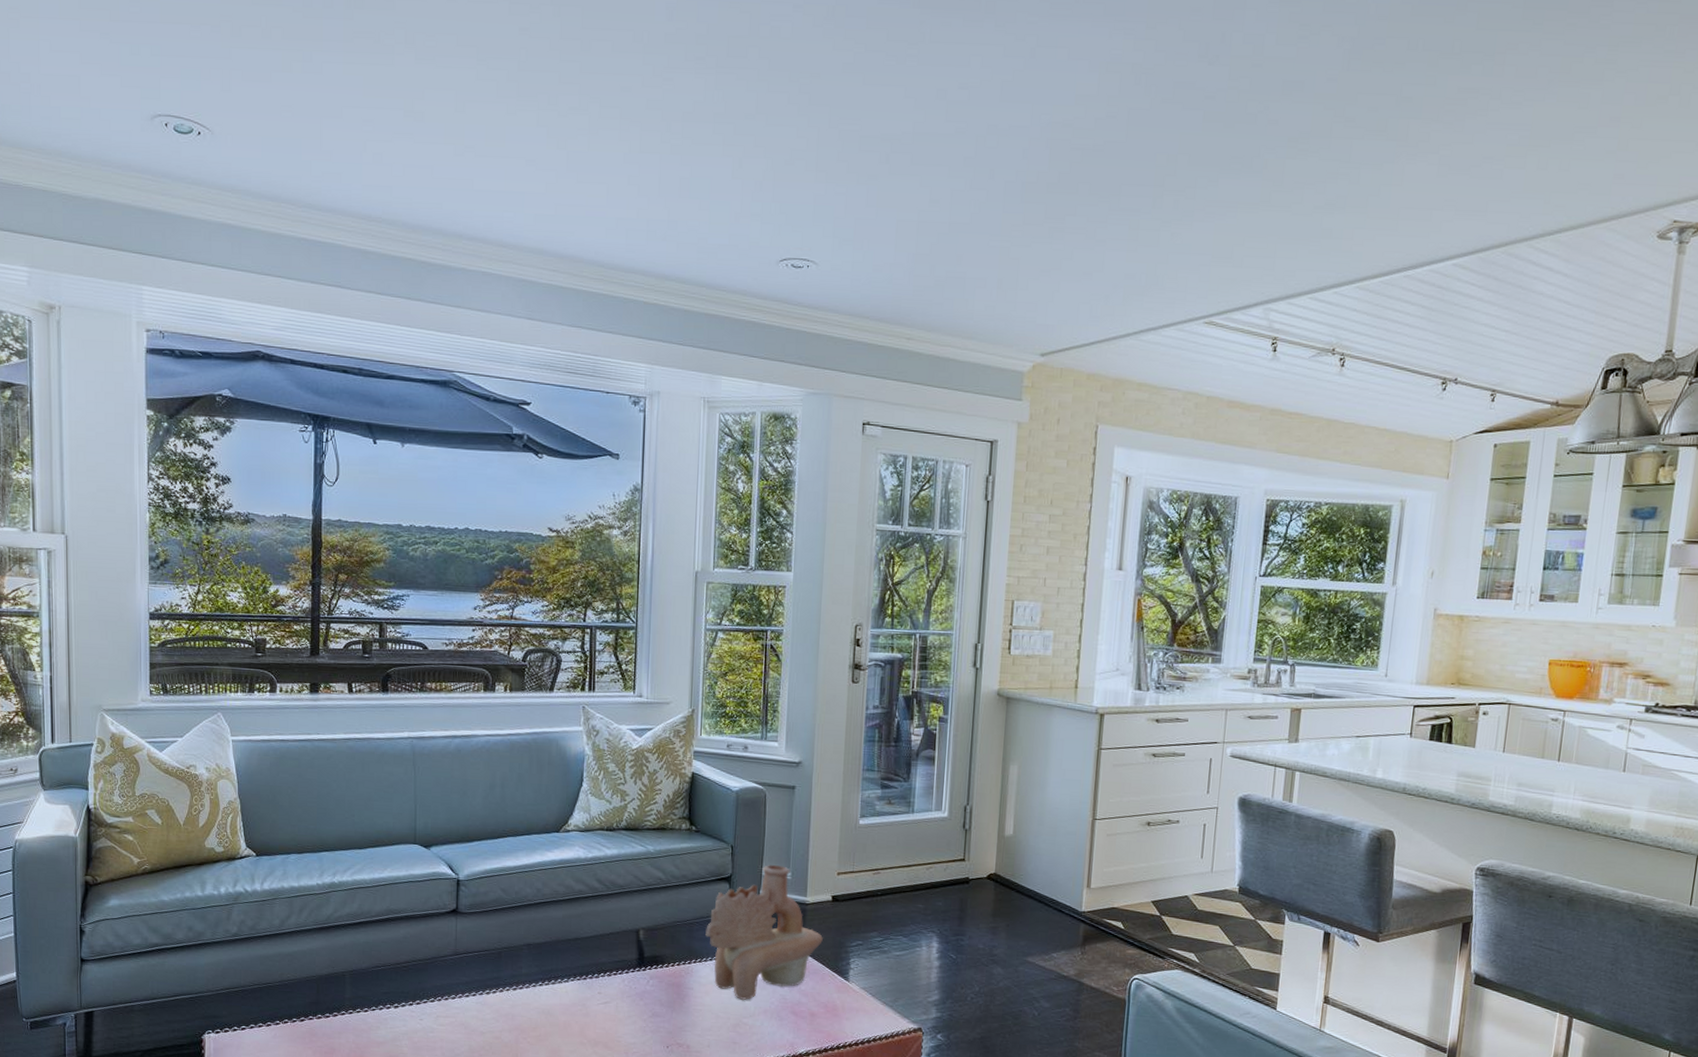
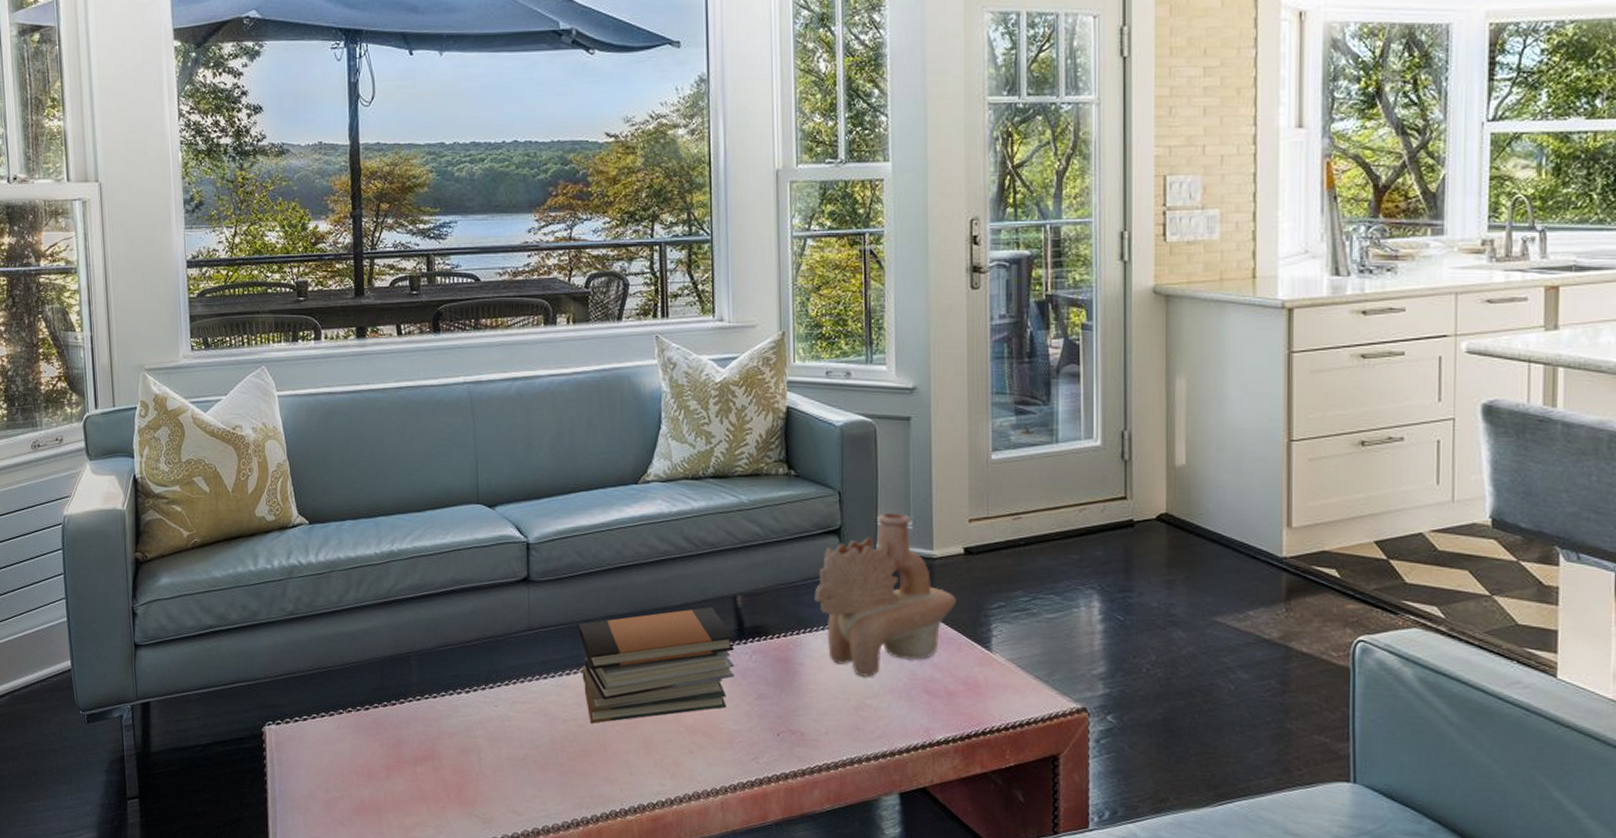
book stack: none [499,938,635,1036] -> present [578,606,736,724]

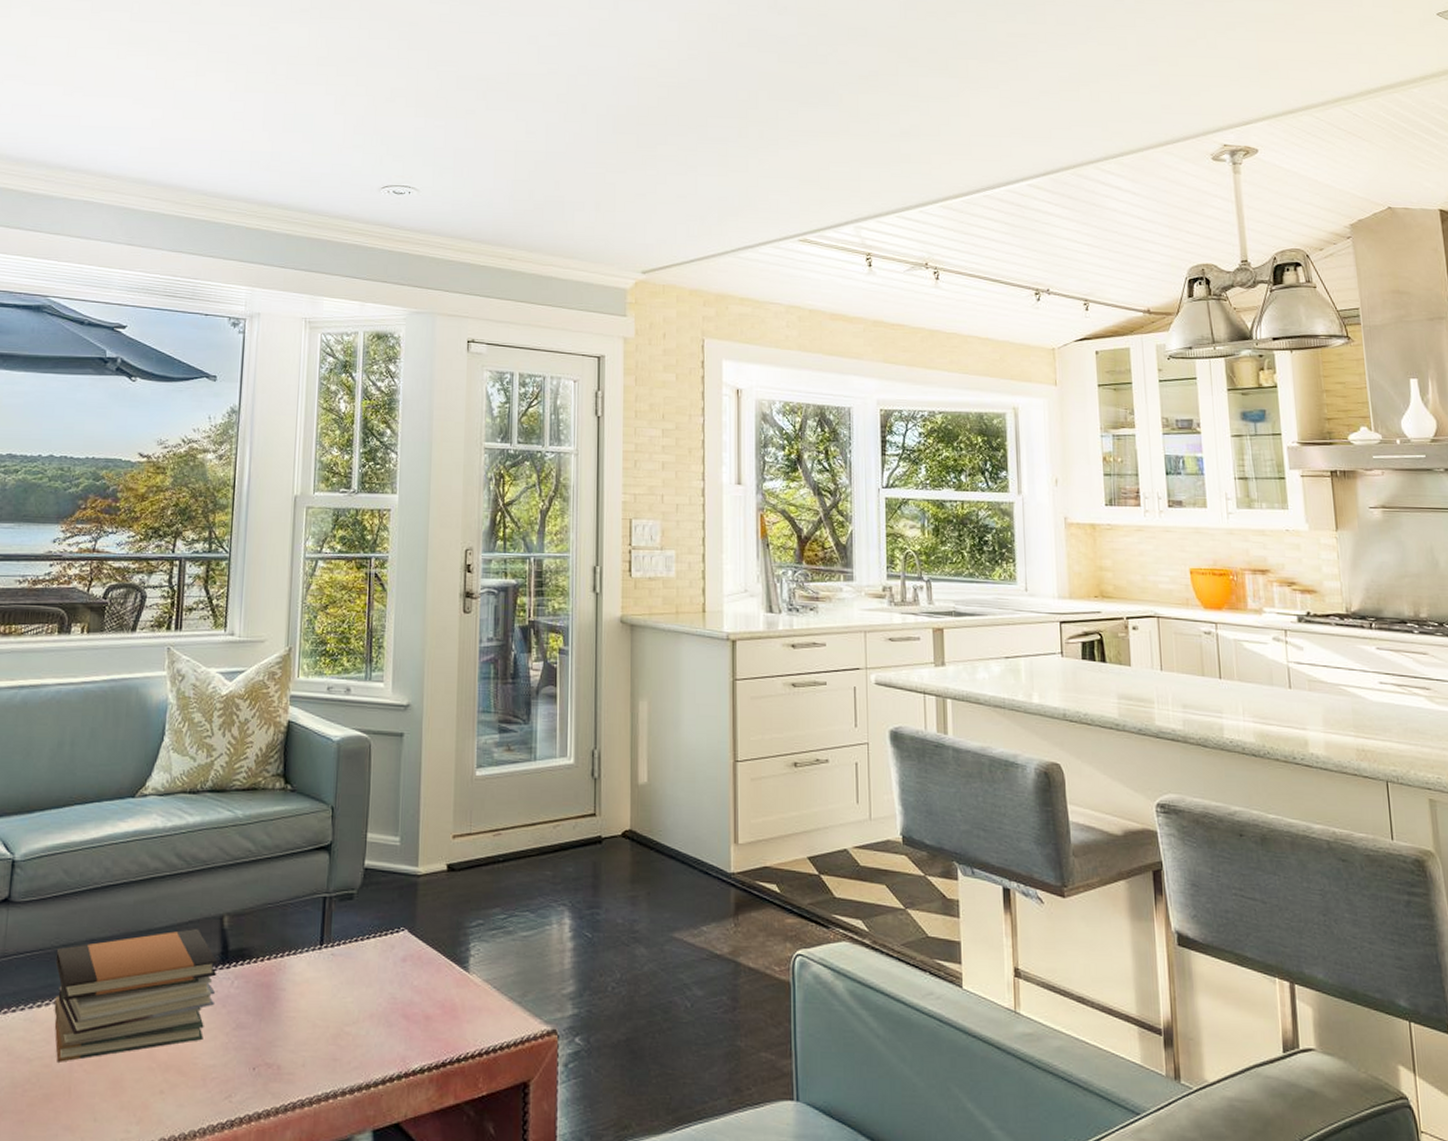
decorative vase: present [814,513,956,677] -> none [301,829,438,1002]

